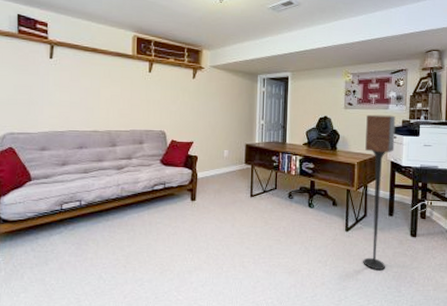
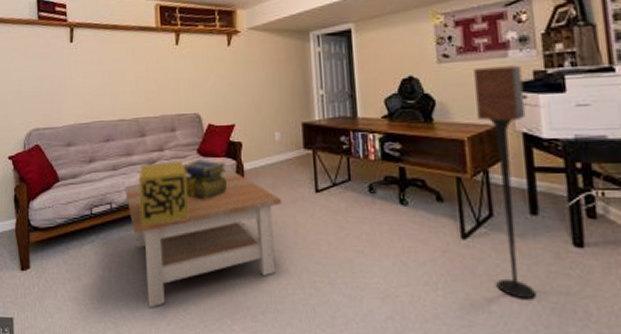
coffee table: none [94,177,225,285] -> present [125,169,283,308]
decorative box: none [106,168,151,220] -> present [138,160,190,226]
stack of books: none [147,168,183,200] -> present [183,159,227,200]

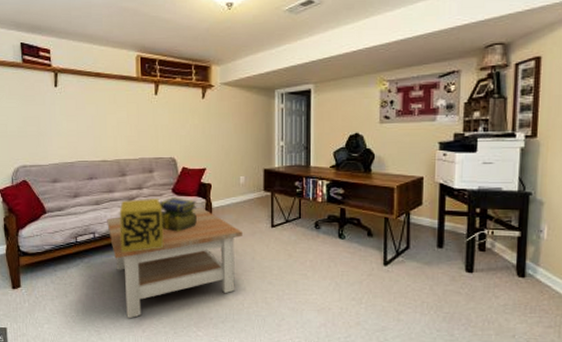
speaker: present [474,65,535,300] -> none [406,128,446,311]

